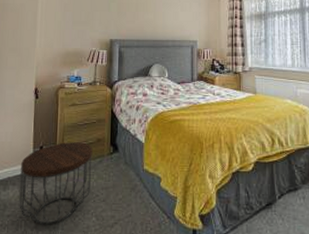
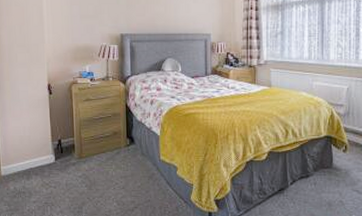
side table: present [19,142,93,225] -> none [41,135,111,210]

